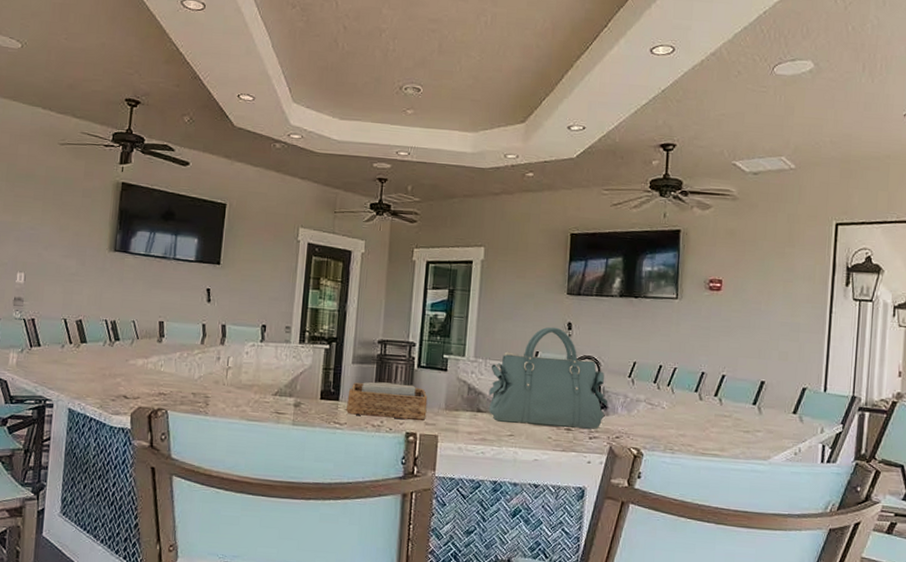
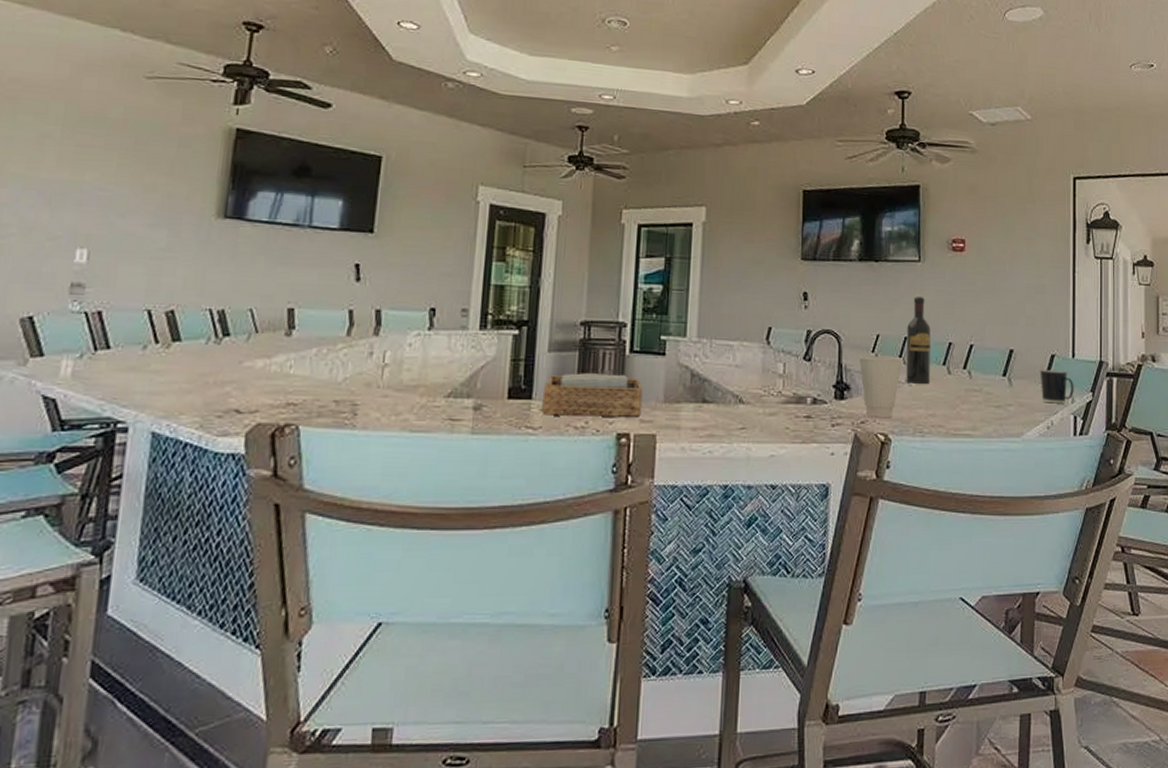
shoulder bag: present [489,327,608,429] -> none [715,297,851,416]
cup: none [616,379,657,436] -> present [859,355,903,418]
wine bottle: none [659,330,685,409] -> present [906,297,931,385]
mug: none [790,400,824,433] -> present [1040,369,1074,404]

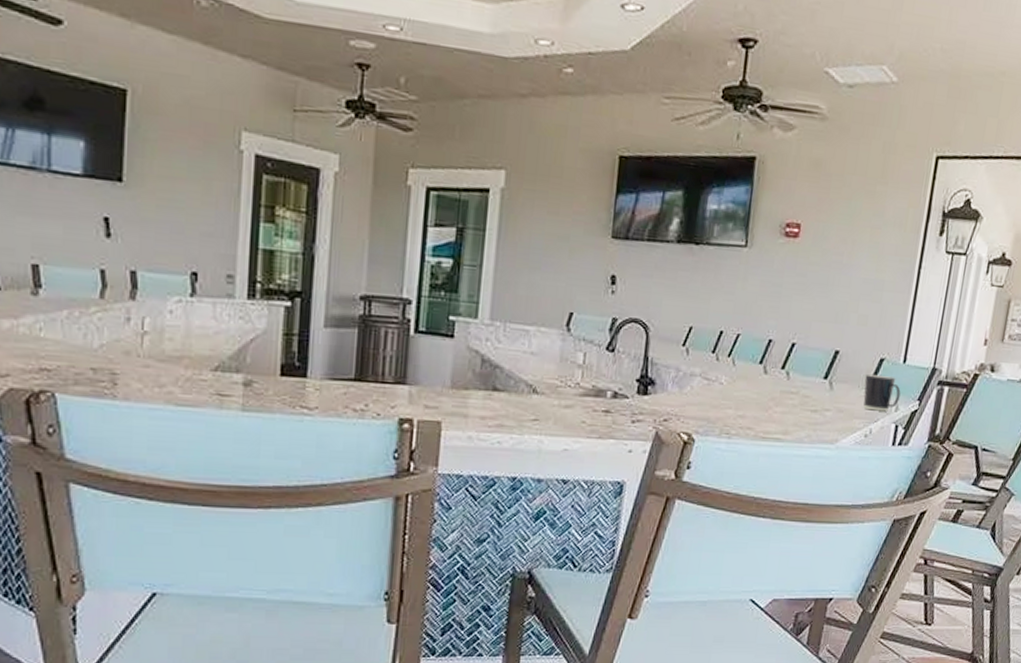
napkin holder: present [541,373,643,417] -> none [317,352,428,402]
cup: present [859,355,903,418] -> none [667,348,716,417]
wine bottle: present [906,297,931,385] -> none [717,286,751,384]

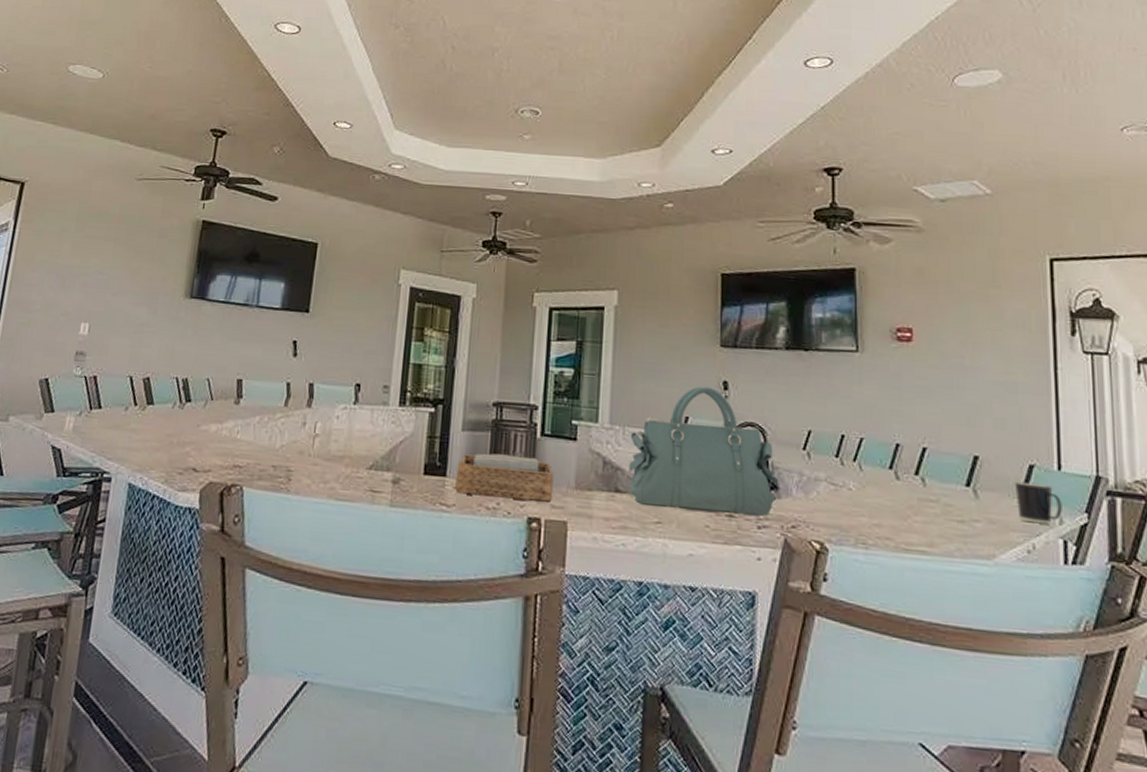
napkin holder: none [317,352,428,402] -> present [455,453,554,502]
shoulder bag: none [507,280,657,411] -> present [629,386,779,516]

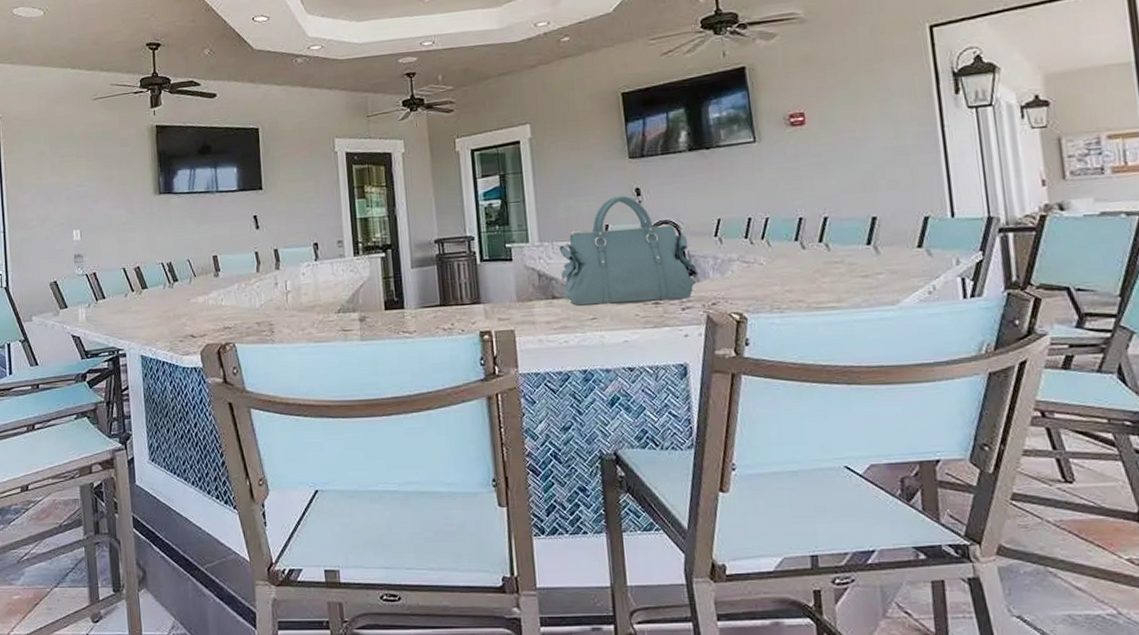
napkin holder: present [455,453,554,502] -> none [412,280,499,321]
mug: present [1015,481,1062,525] -> none [912,232,958,268]

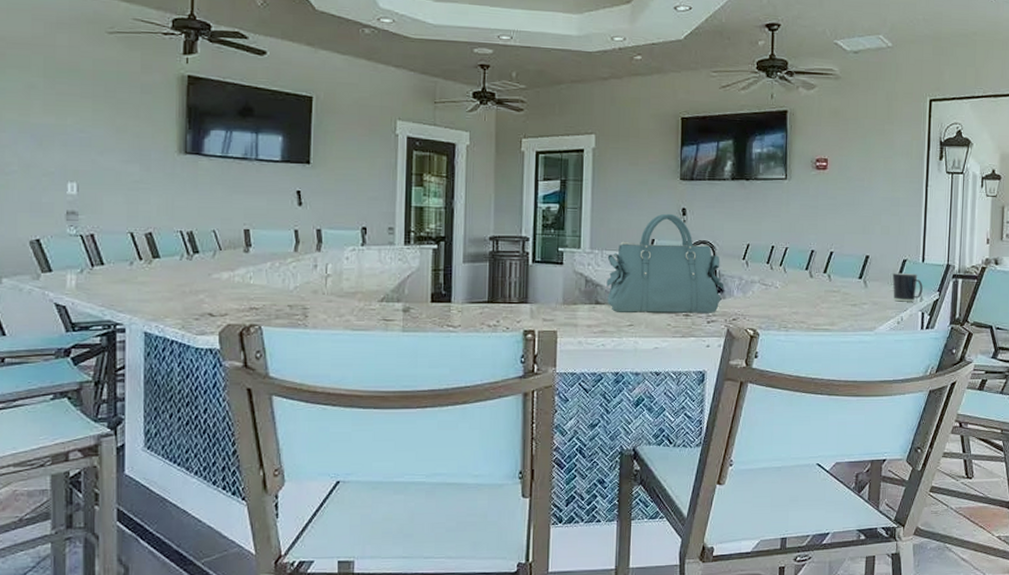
mug: none [912,232,958,268] -> present [892,272,923,302]

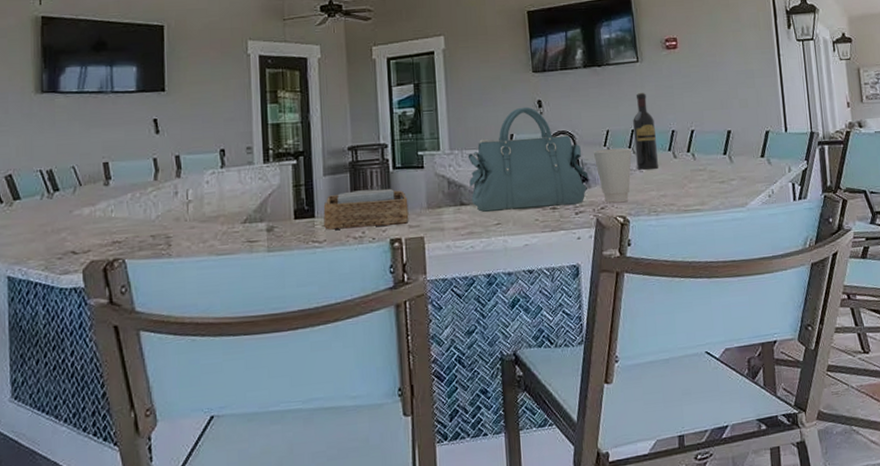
napkin holder: none [460,280,545,317] -> present [323,188,409,230]
cup: none [731,262,770,316] -> present [593,148,632,203]
wine bottle: none [773,210,795,287] -> present [633,93,660,171]
mug: present [892,272,923,302] -> none [757,144,790,175]

